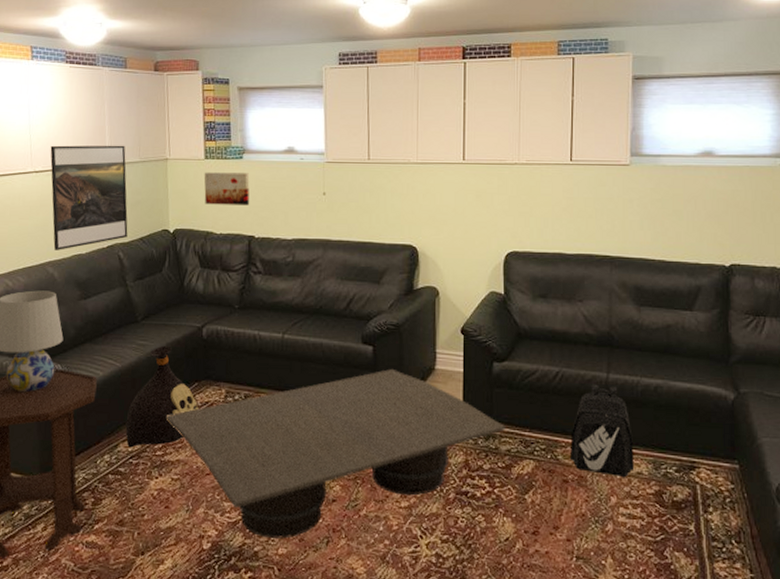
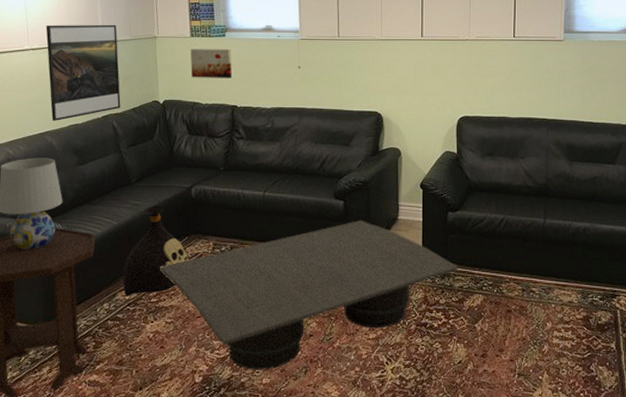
backpack: present [570,384,635,477] -> none [513,228,566,305]

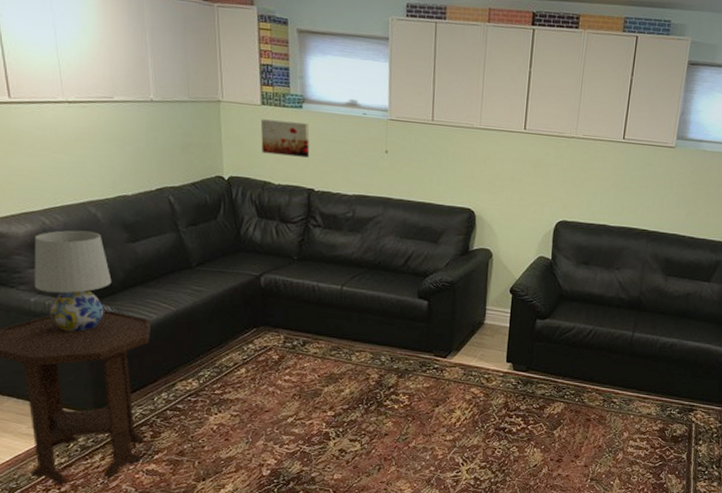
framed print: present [46,24,121,121] -> none [84,73,178,190]
bag: present [122,205,189,296] -> none [182,293,258,387]
coffee table: present [159,219,459,370] -> none [224,321,543,466]

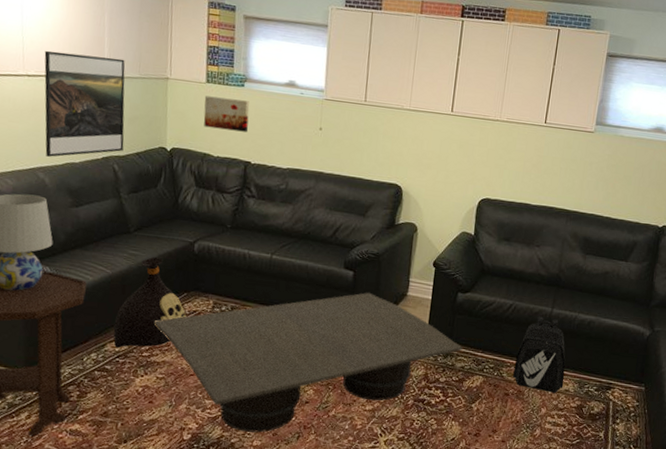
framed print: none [84,73,178,190] -> present [44,50,125,157]
bag: none [182,293,258,387] -> present [113,257,187,348]
coffee table: none [224,321,543,466] -> present [153,292,463,433]
backpack: none [594,341,647,417] -> present [513,316,566,393]

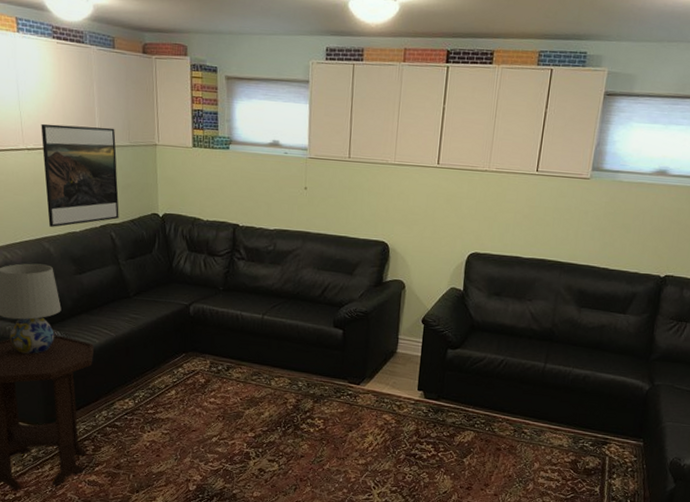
bag: present [113,257,187,348] -> none [120,320,186,406]
coffee table: present [153,292,463,433] -> none [156,350,453,485]
wall art: present [203,96,250,132] -> none [191,160,236,195]
backpack: present [513,316,566,393] -> none [505,371,559,448]

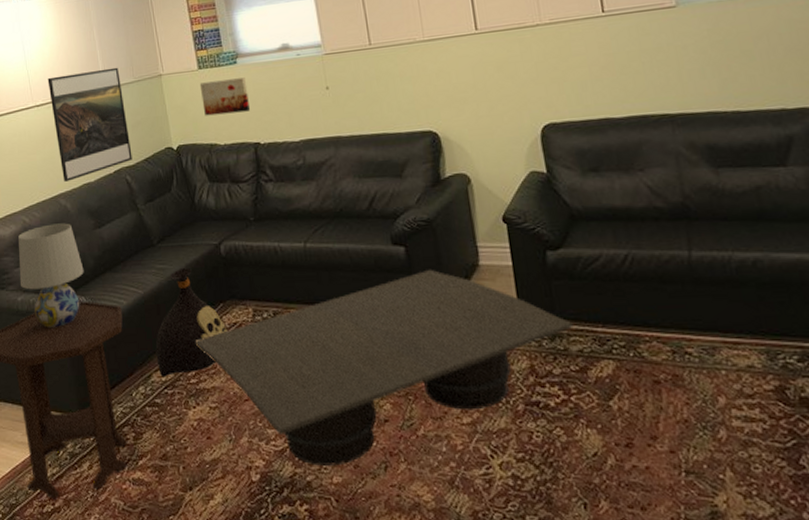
bag: none [120,320,186,406] -> present [155,268,228,377]
coffee table: none [156,350,453,485] -> present [195,269,574,466]
wall art: none [191,160,236,195] -> present [199,77,251,116]

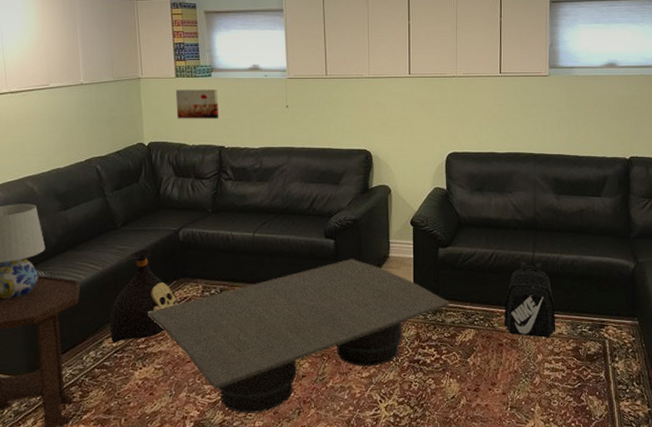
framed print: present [47,67,133,182] -> none [24,66,104,166]
backpack: none [655,265,743,372] -> present [504,262,556,338]

